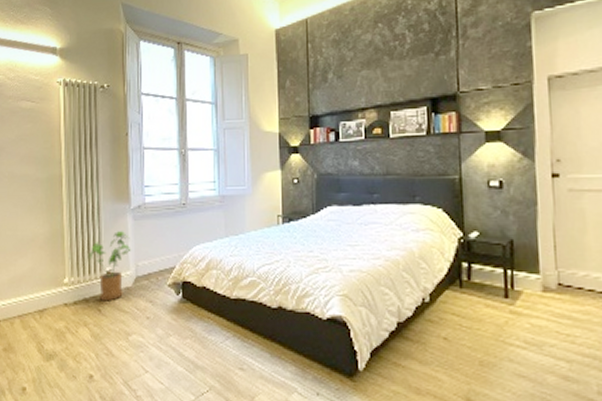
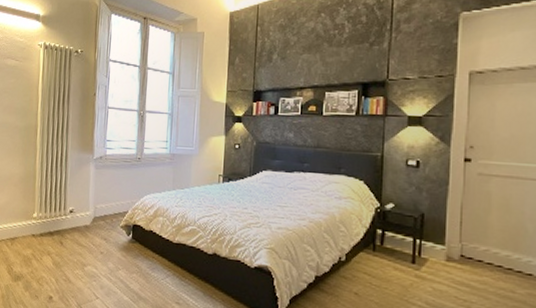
house plant: present [89,231,131,301] -> none [55,177,92,236]

